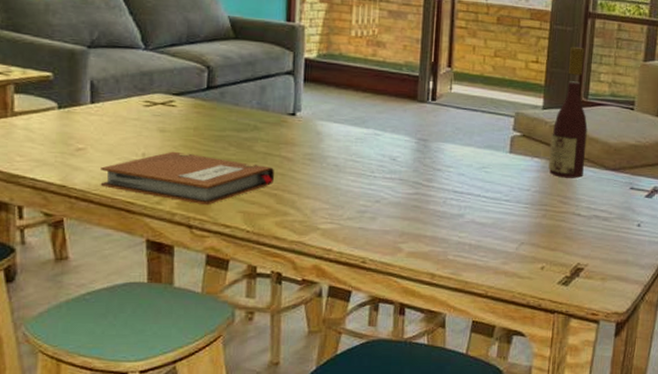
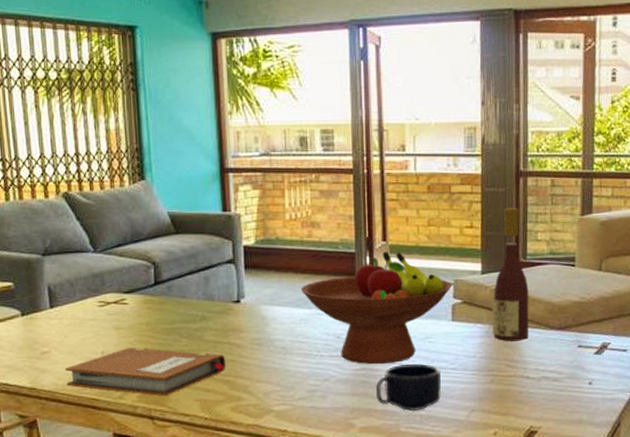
fruit bowl: none [359,78,513,191] -> present [300,251,453,365]
mug: none [427,191,495,240] -> present [375,363,442,412]

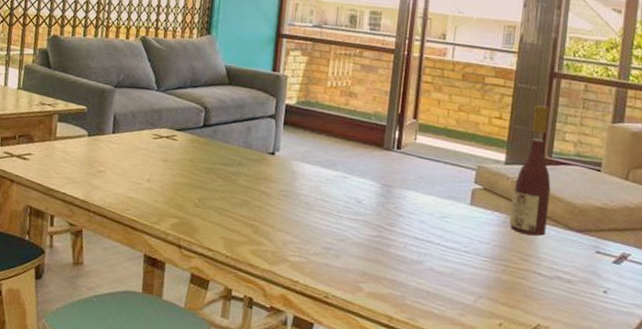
notebook: present [65,347,226,397] -> none [113,178,254,229]
fruit bowl: present [300,251,453,365] -> none [330,128,475,236]
mug: present [375,363,442,412] -> none [387,238,454,287]

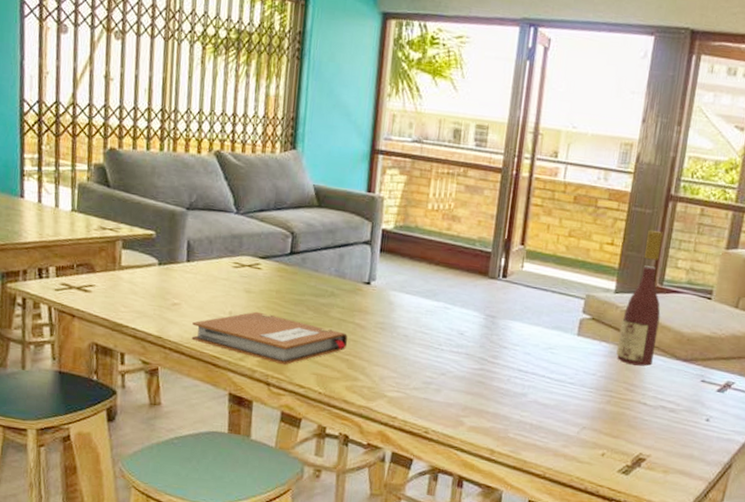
notebook: none [113,178,254,229] -> present [191,311,348,366]

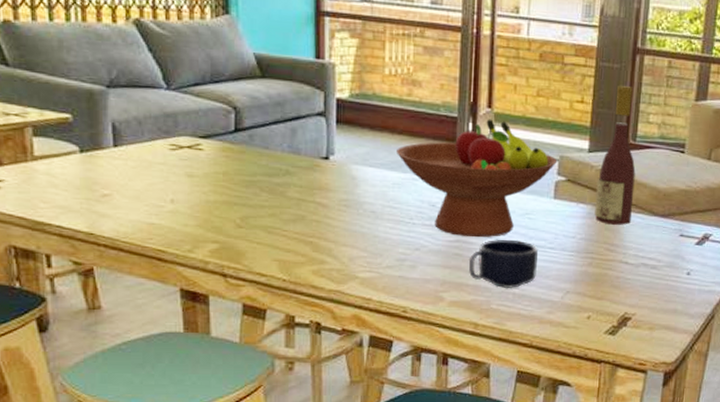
notebook: present [191,311,348,366] -> none [129,197,310,254]
fruit bowl: none [431,255,584,368] -> present [395,119,558,238]
mug: none [490,370,559,420] -> present [468,239,539,289]

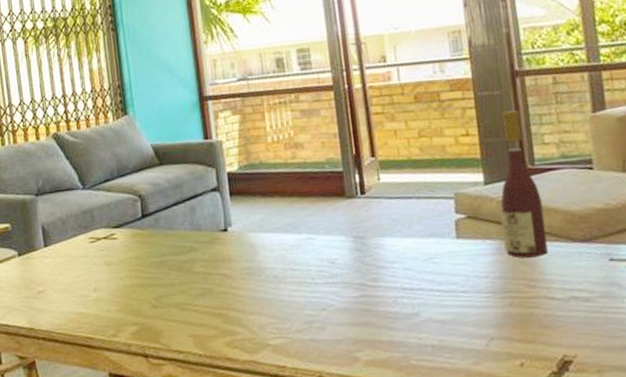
fruit bowl: present [395,119,558,238] -> none [288,167,453,291]
mug: present [468,239,539,289] -> none [377,287,453,342]

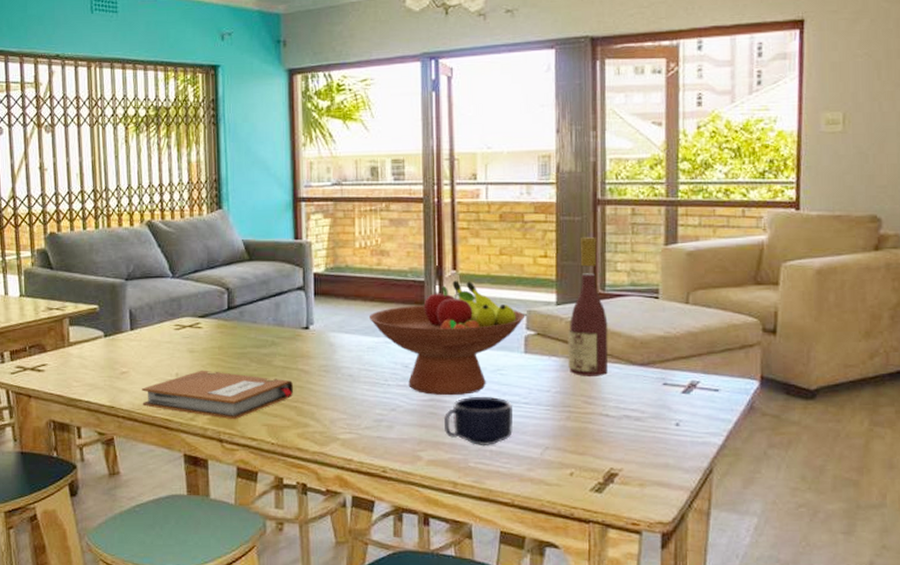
notebook: none [60,282,218,333] -> present [142,370,294,420]
fruit bowl: none [288,167,453,291] -> present [368,280,526,396]
mug: none [377,287,453,342] -> present [443,396,513,447]

